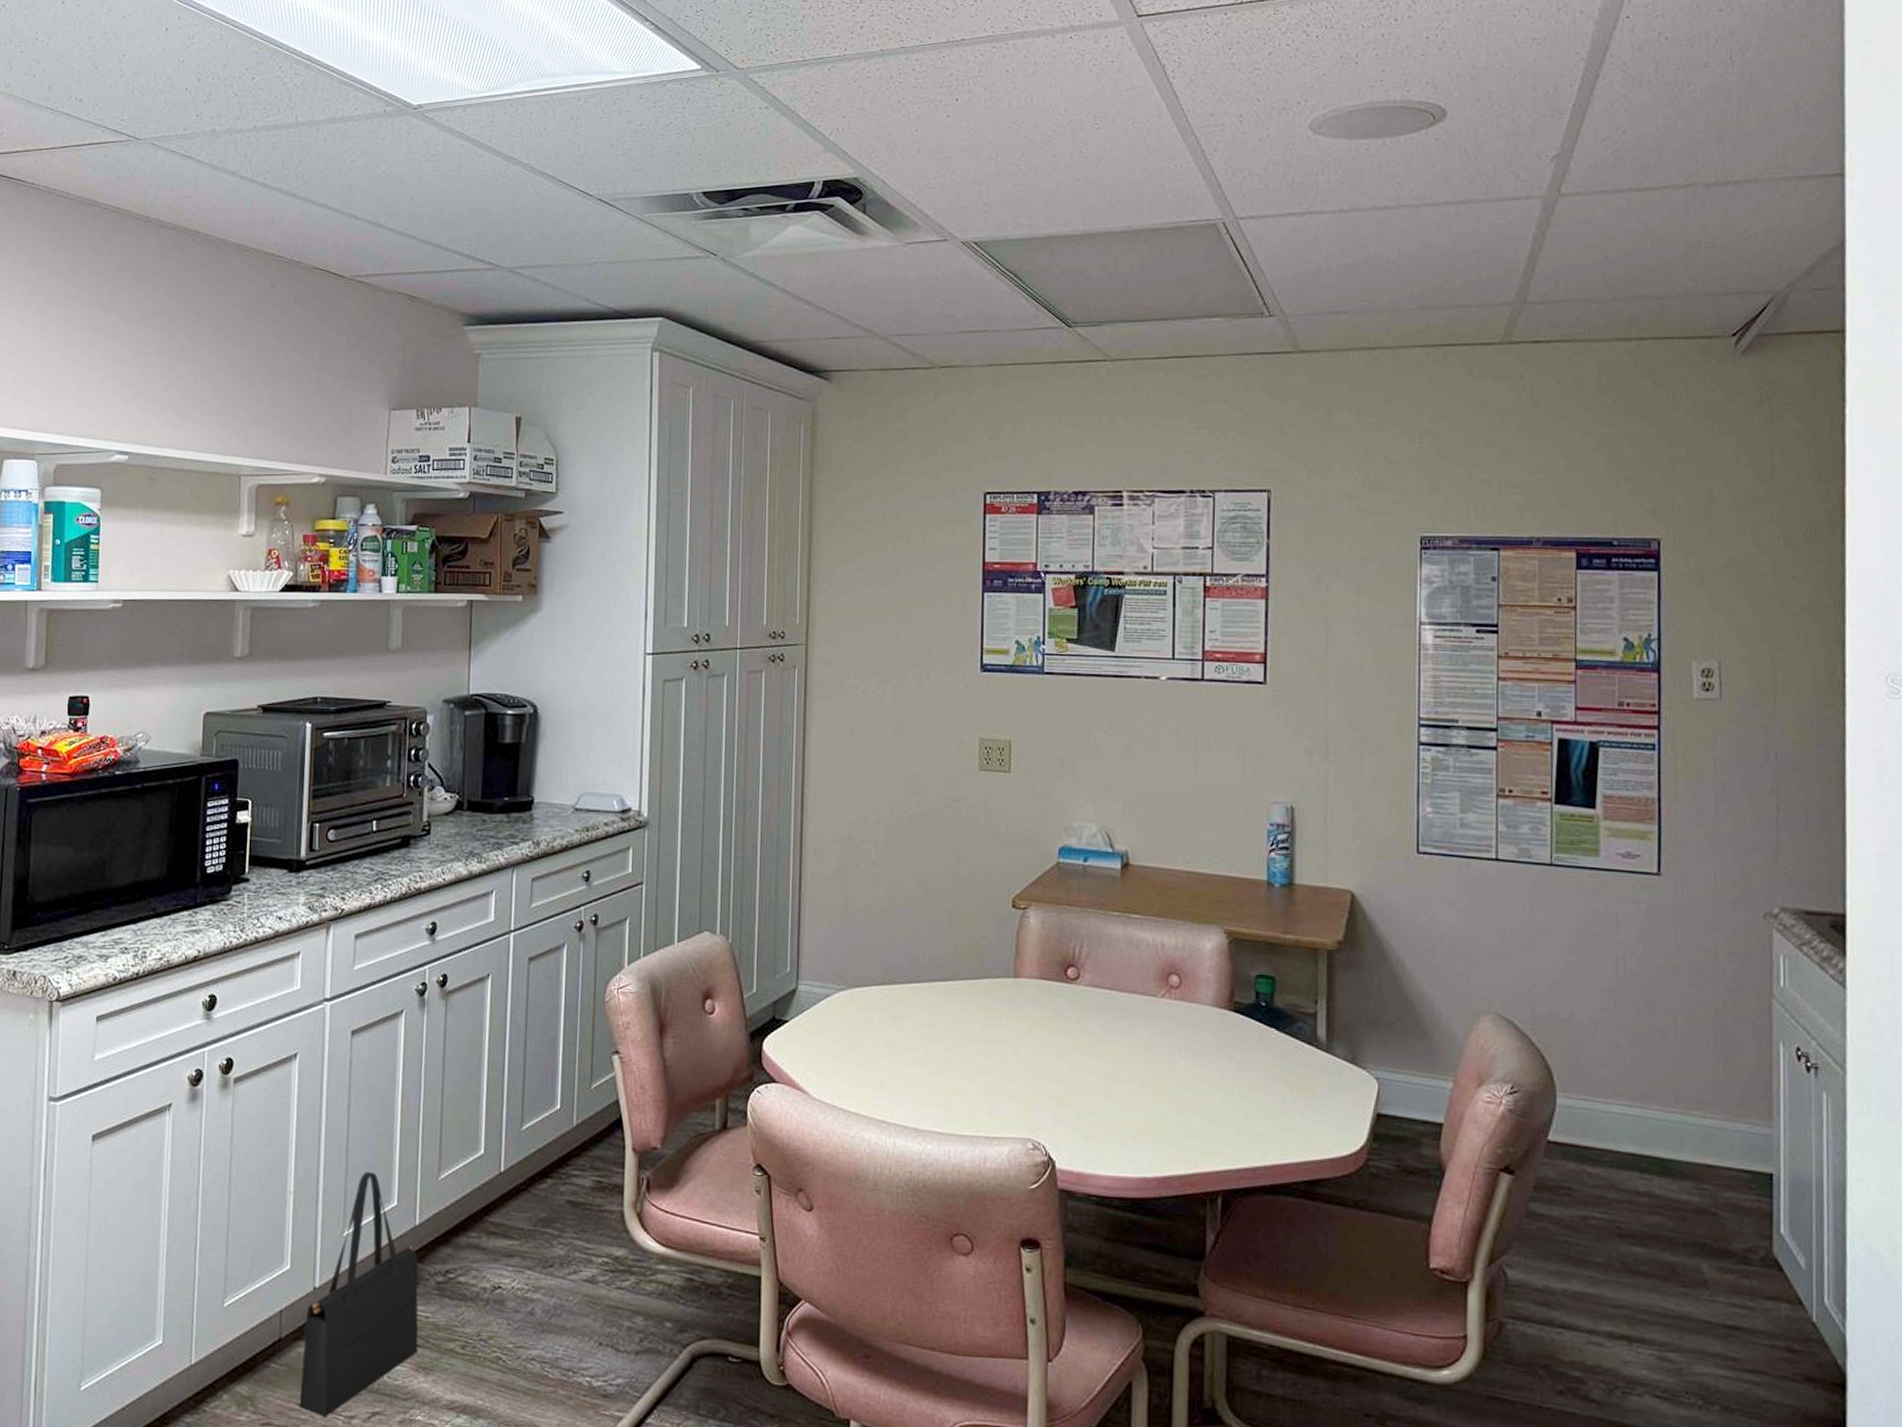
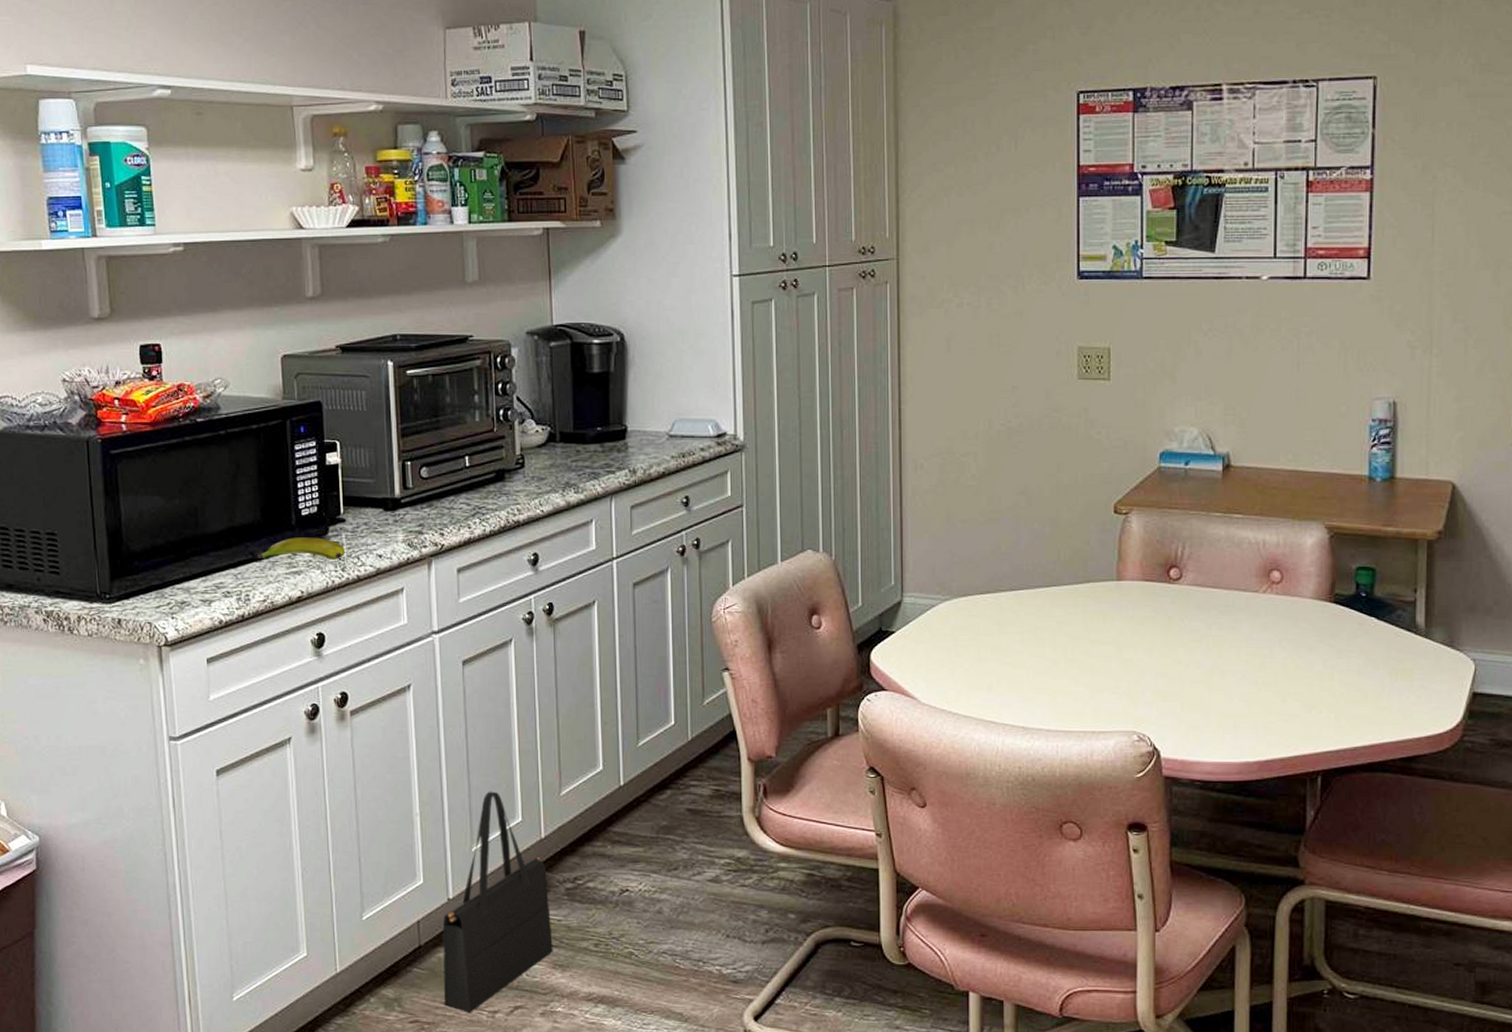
banana: none [152,895,247,920] -> present [251,537,346,560]

